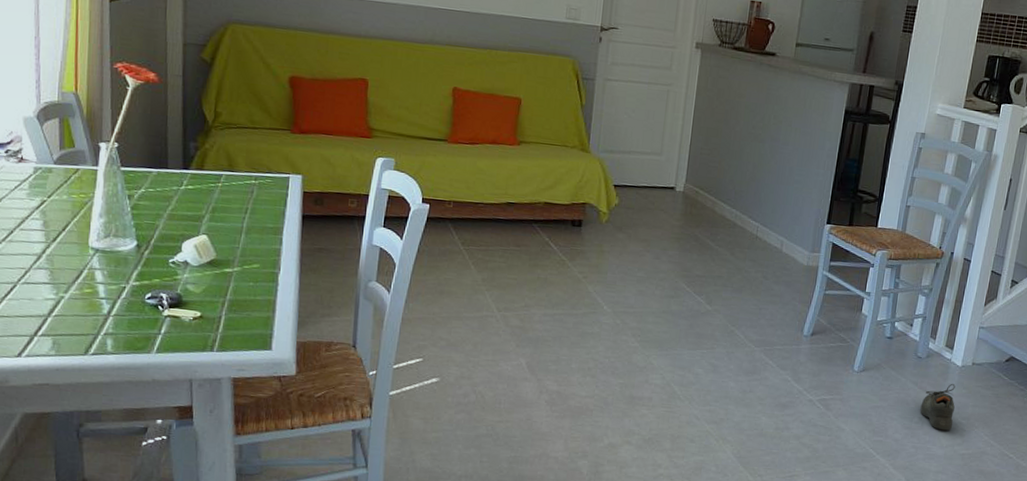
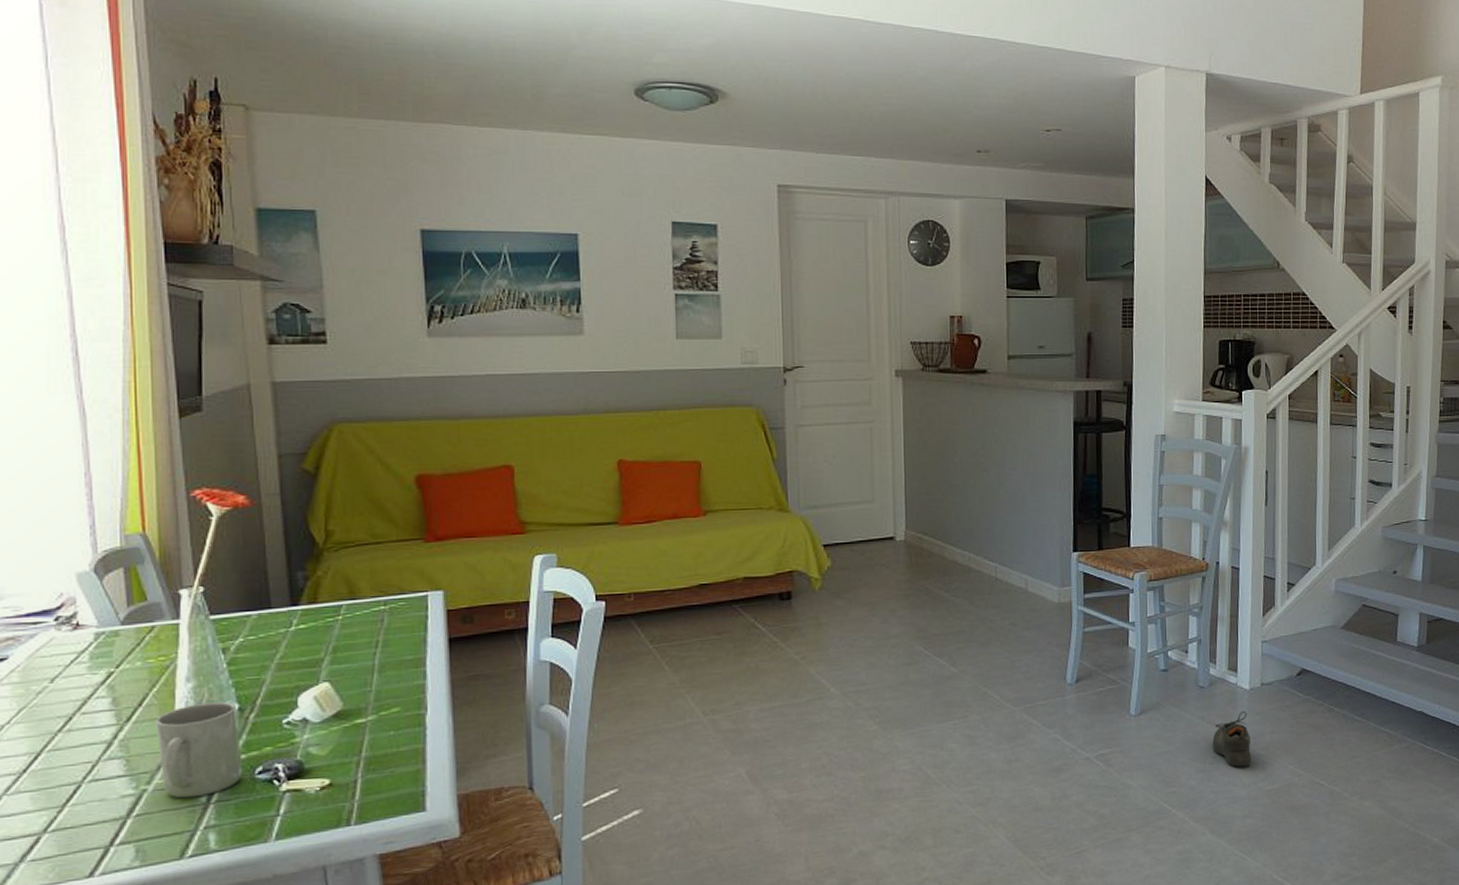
mug: none [74,236,137,310] -> present [156,701,243,799]

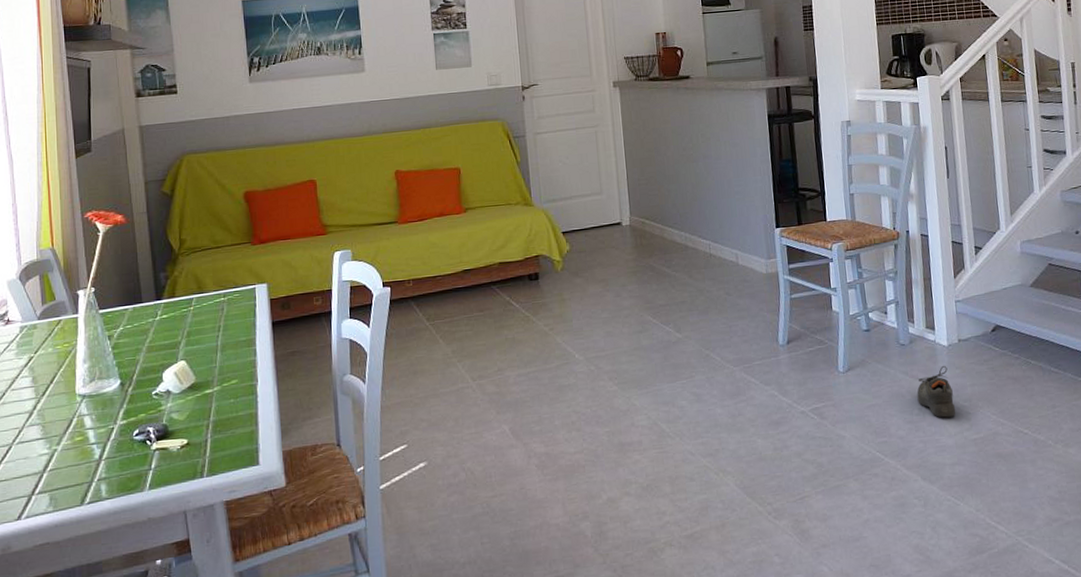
mug: present [156,701,243,799] -> none [63,378,125,457]

